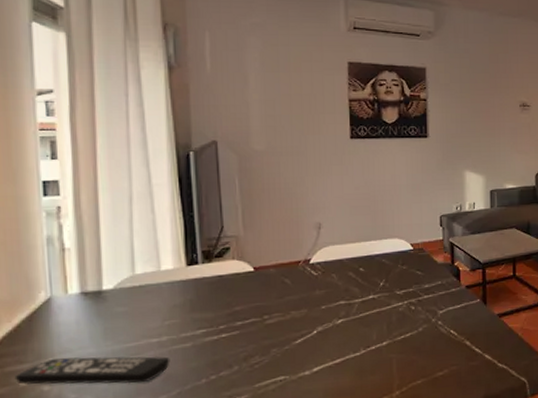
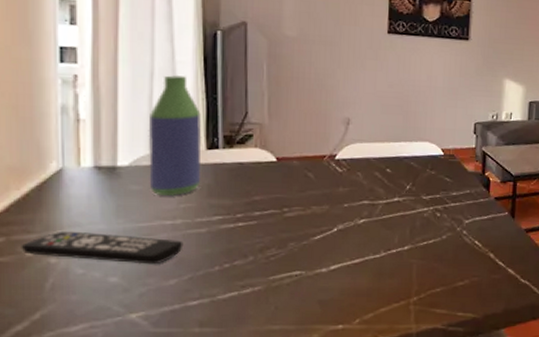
bottle: none [130,197,184,314] -> present [148,74,202,196]

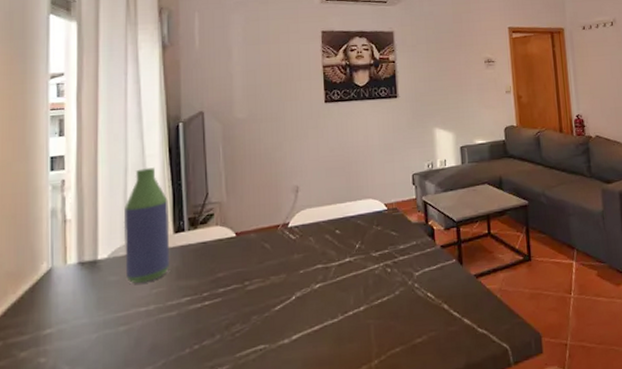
remote control: present [21,231,184,265] -> none [15,326,157,357]

